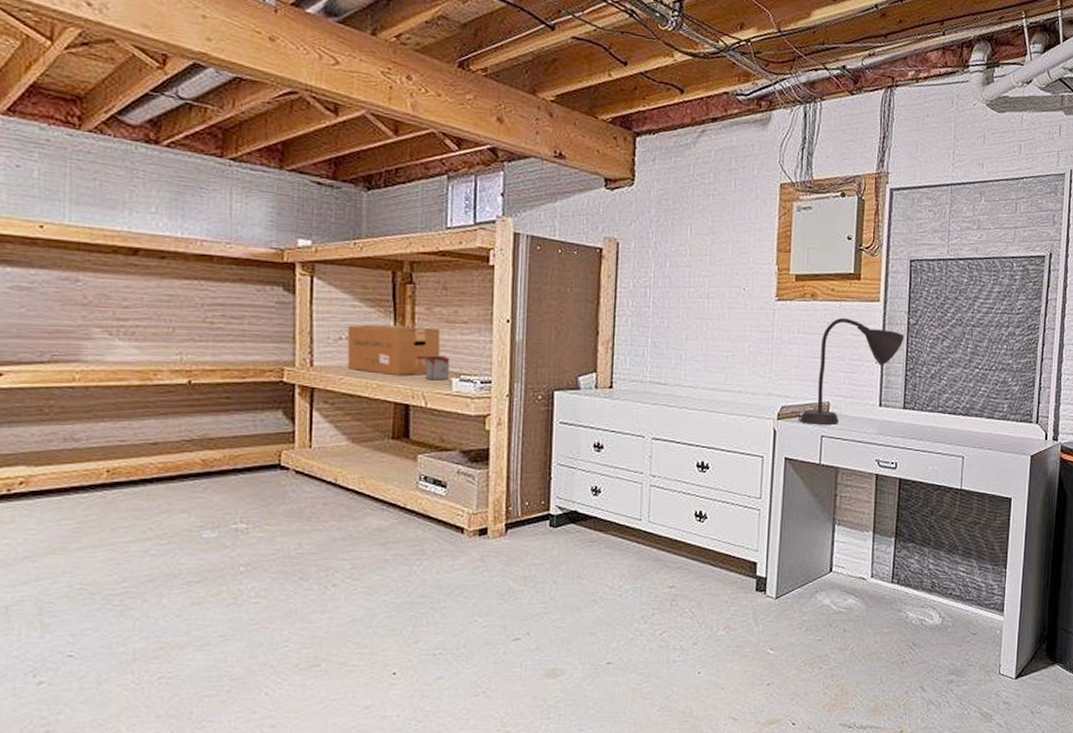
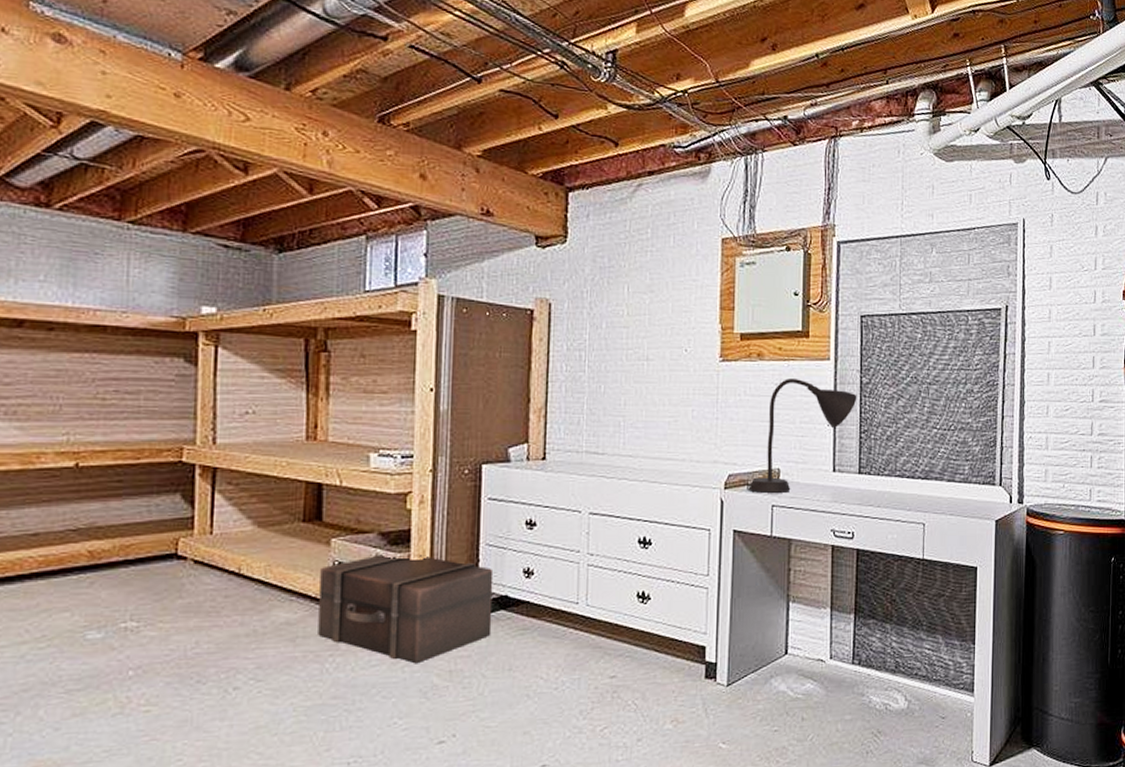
box: present [347,324,441,377] -> none [254,397,358,453]
suitcase: none [406,469,564,569] -> present [318,553,494,664]
paint can: present [416,355,449,381] -> none [330,429,367,456]

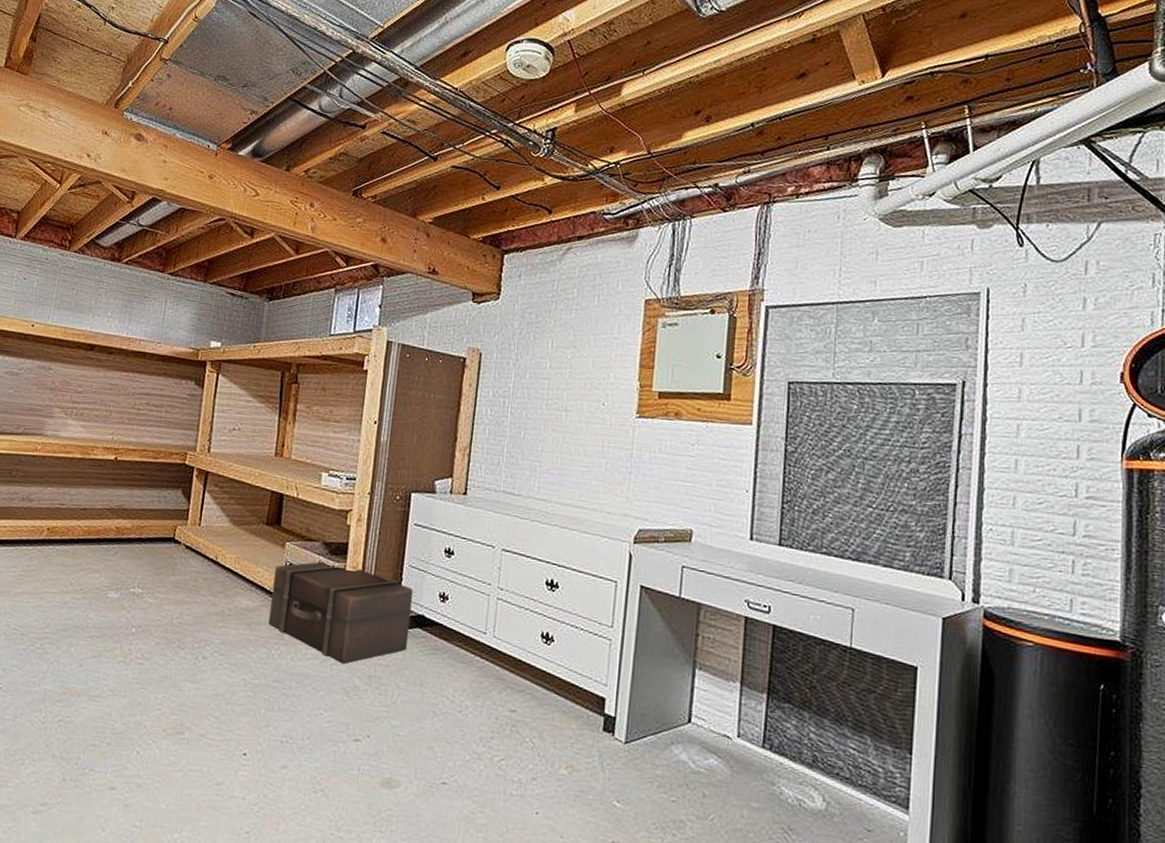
desk lamp: present [747,379,857,493] -> none [657,440,781,555]

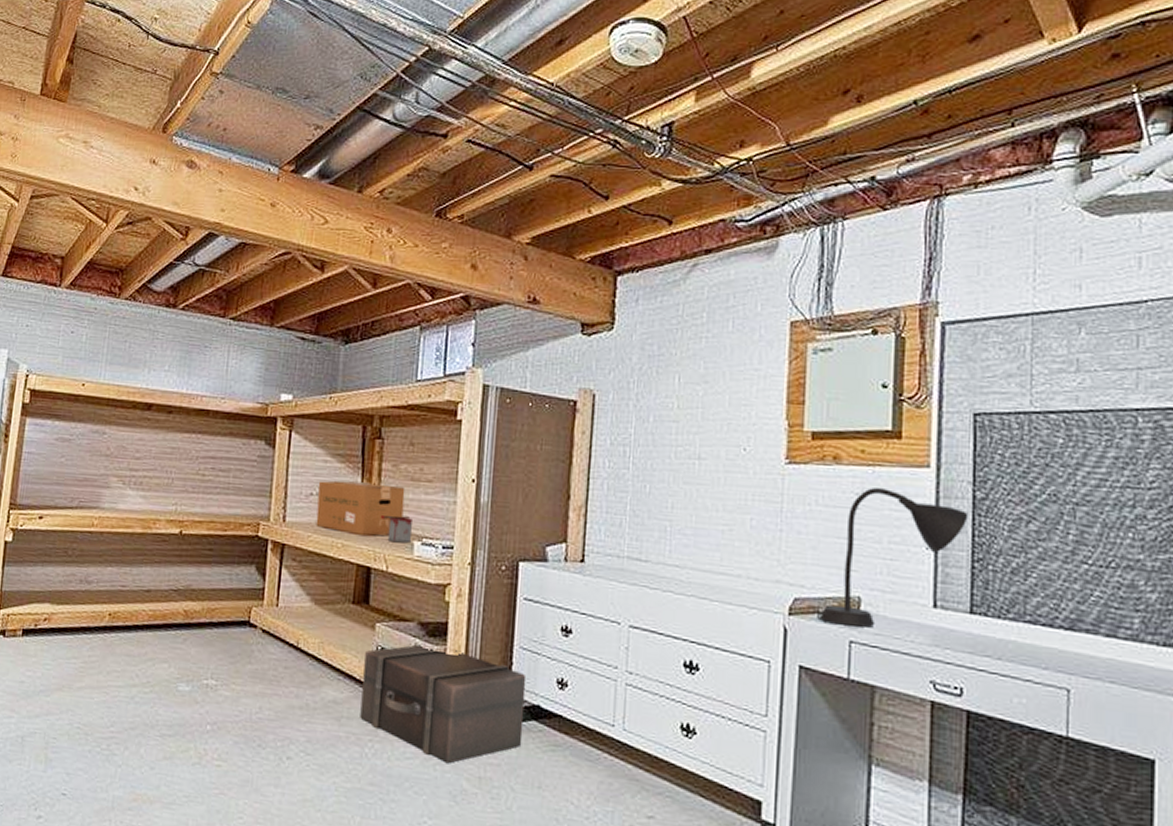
box: none [237,418,316,468] -> present [316,480,405,537]
paint can: none [293,450,321,475] -> present [380,515,412,544]
desk lamp: none [657,440,781,555] -> present [817,488,969,628]

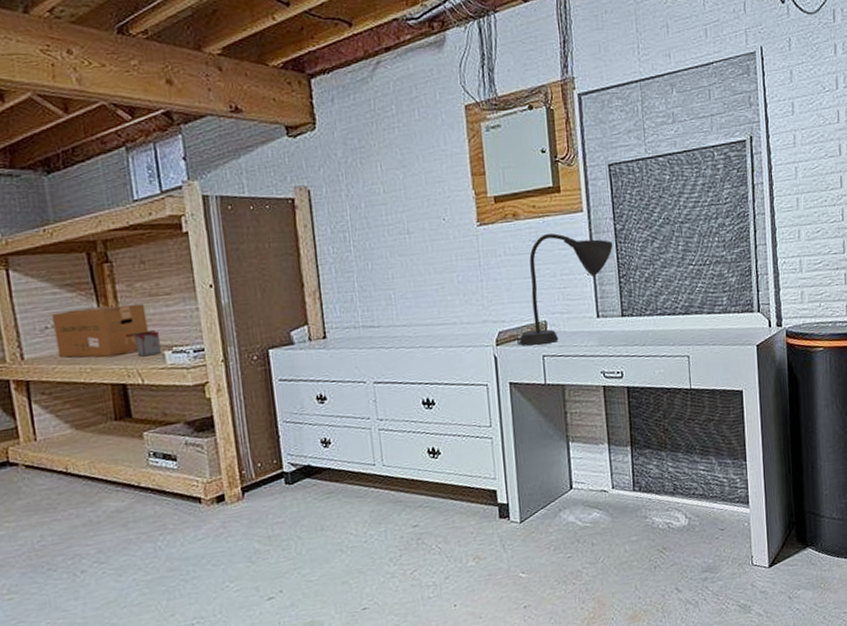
suitcase: present [360,643,526,764] -> none [138,438,301,534]

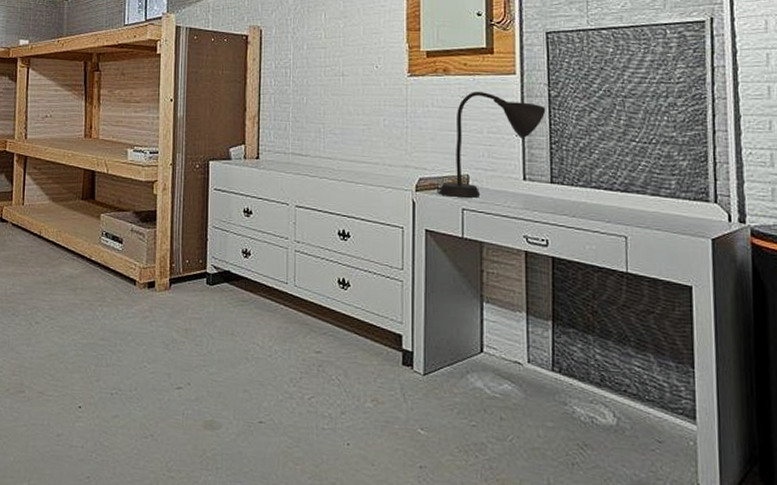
box: present [52,304,149,358] -> none [51,105,119,147]
paint can: present [125,330,161,357] -> none [100,130,126,151]

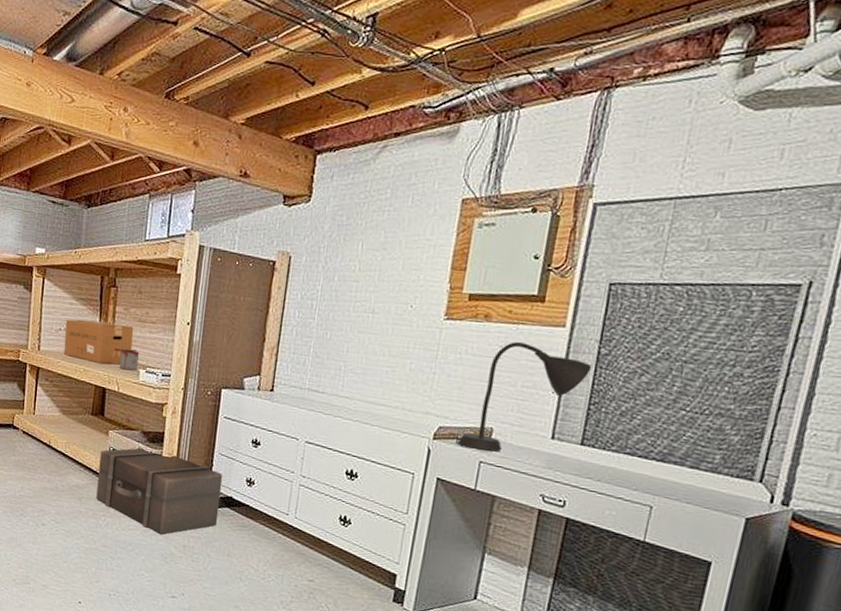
box: none [51,105,119,147] -> present [63,319,134,365]
suitcase: none [91,228,219,320] -> present [96,447,223,535]
paint can: none [100,130,126,151] -> present [114,348,139,371]

